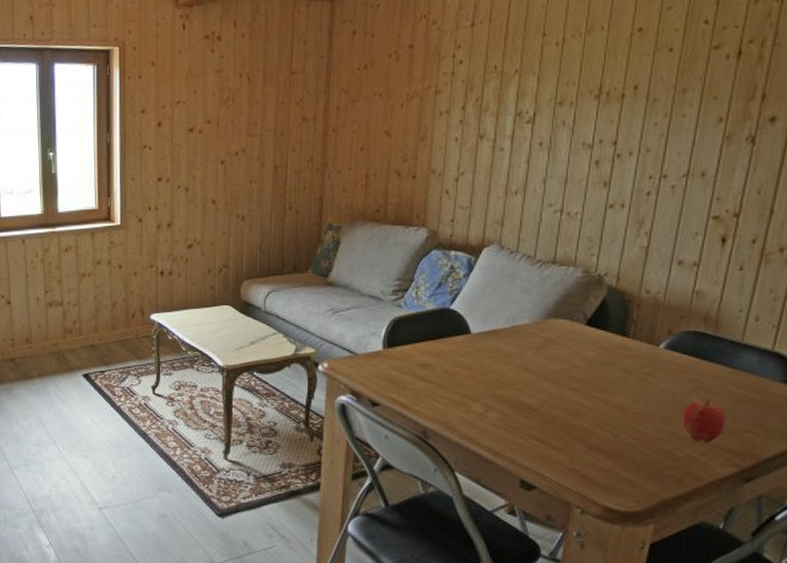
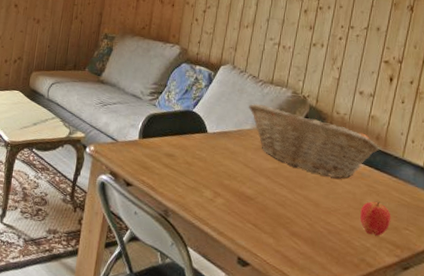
fruit basket: none [523,290,709,375] -> present [248,103,380,178]

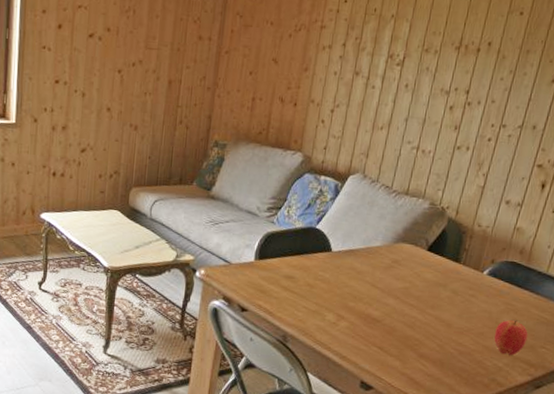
fruit basket: present [248,103,380,178] -> none [378,217,523,297]

